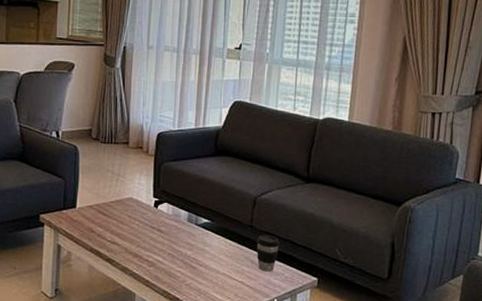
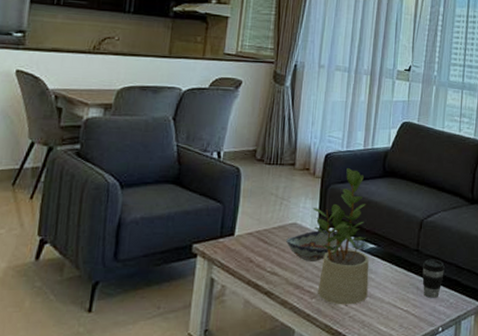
decorative bowl: none [123,205,173,233] -> present [285,230,338,261]
potted plant: none [147,146,204,274] -> present [312,167,369,305]

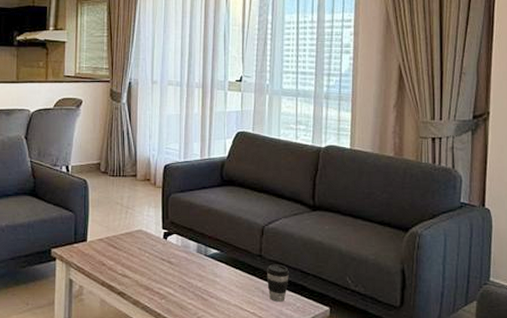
decorative bowl: present [285,230,338,261] -> none [133,236,182,265]
potted plant: present [312,167,369,305] -> none [156,177,214,306]

